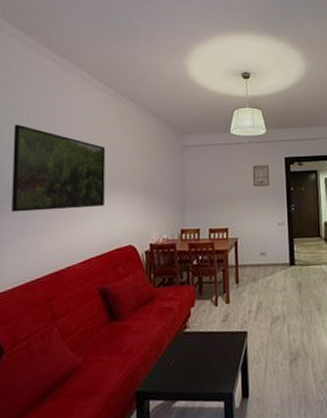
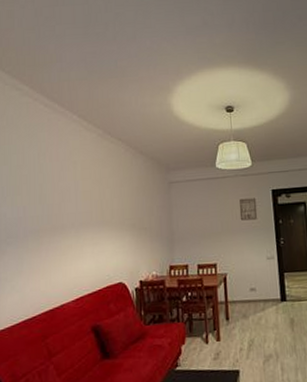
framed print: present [12,124,106,212] -> none [9,167,96,252]

